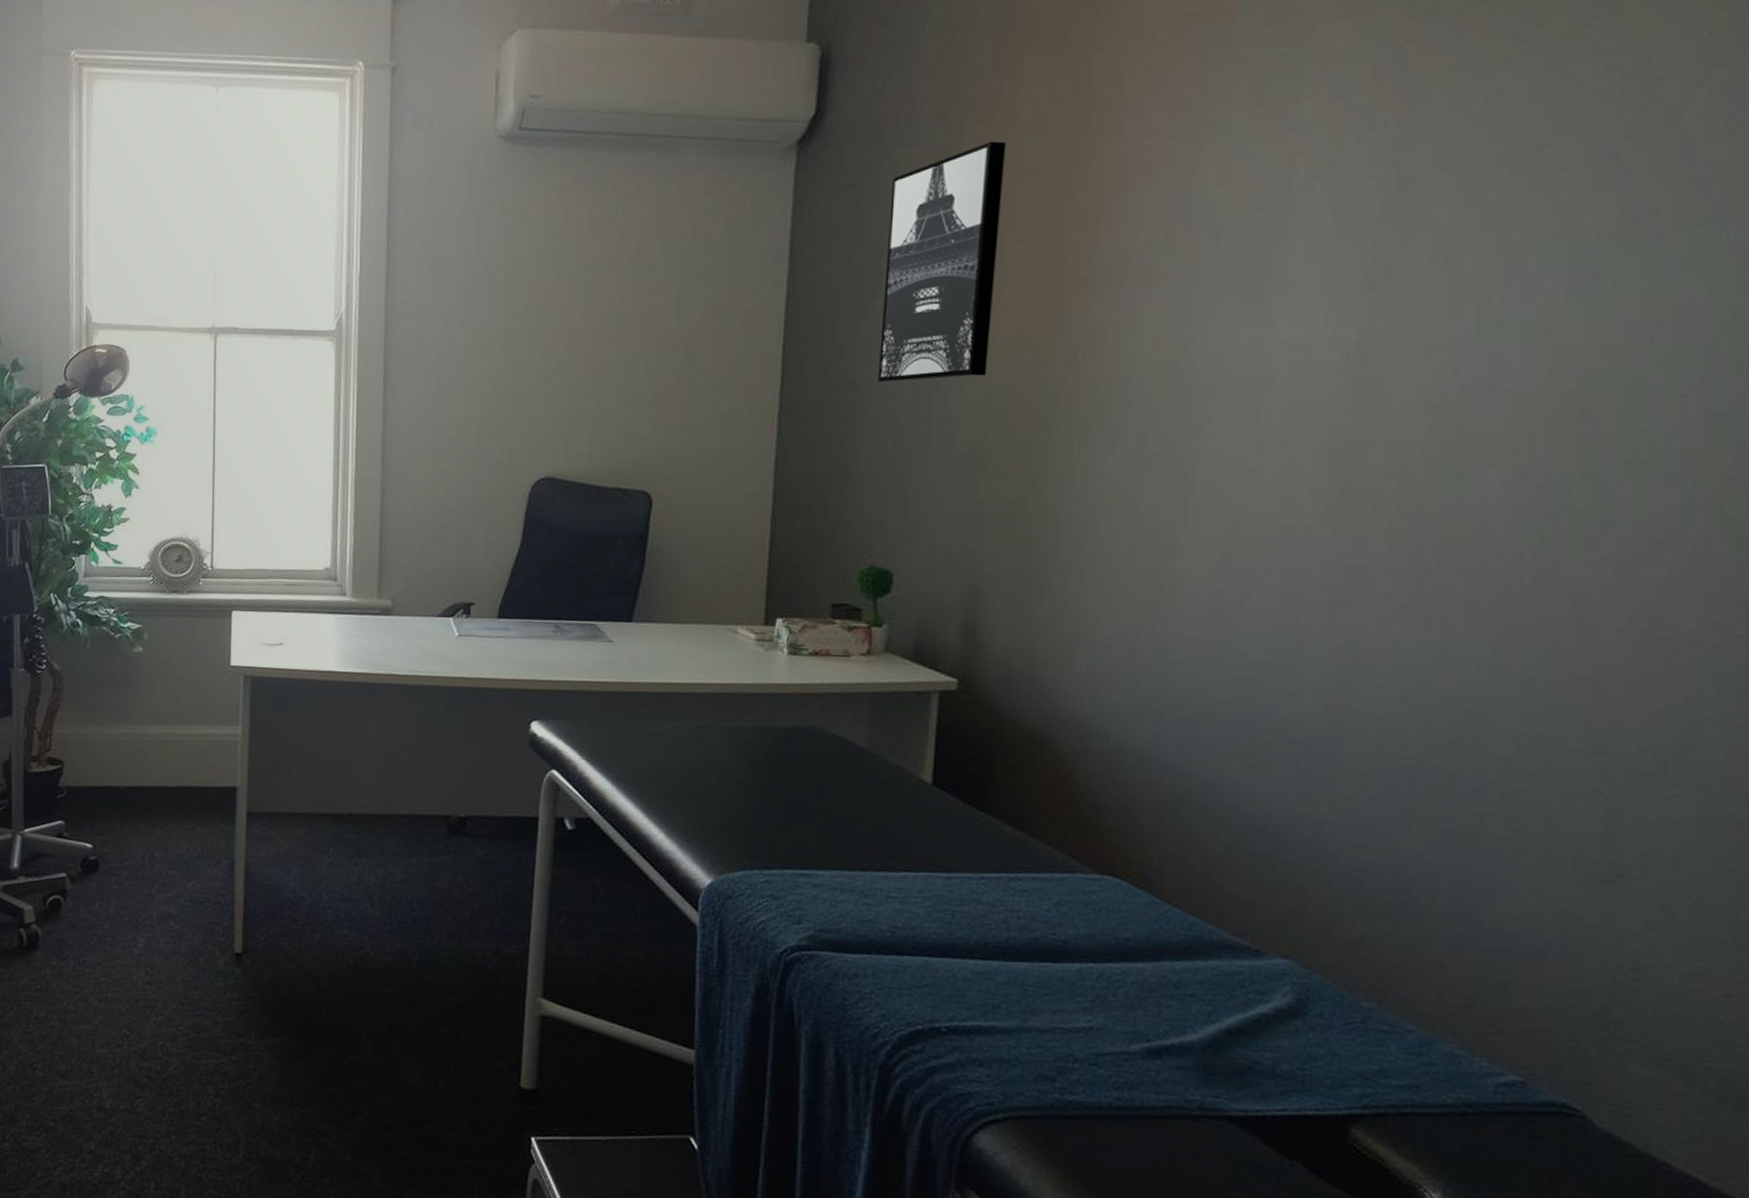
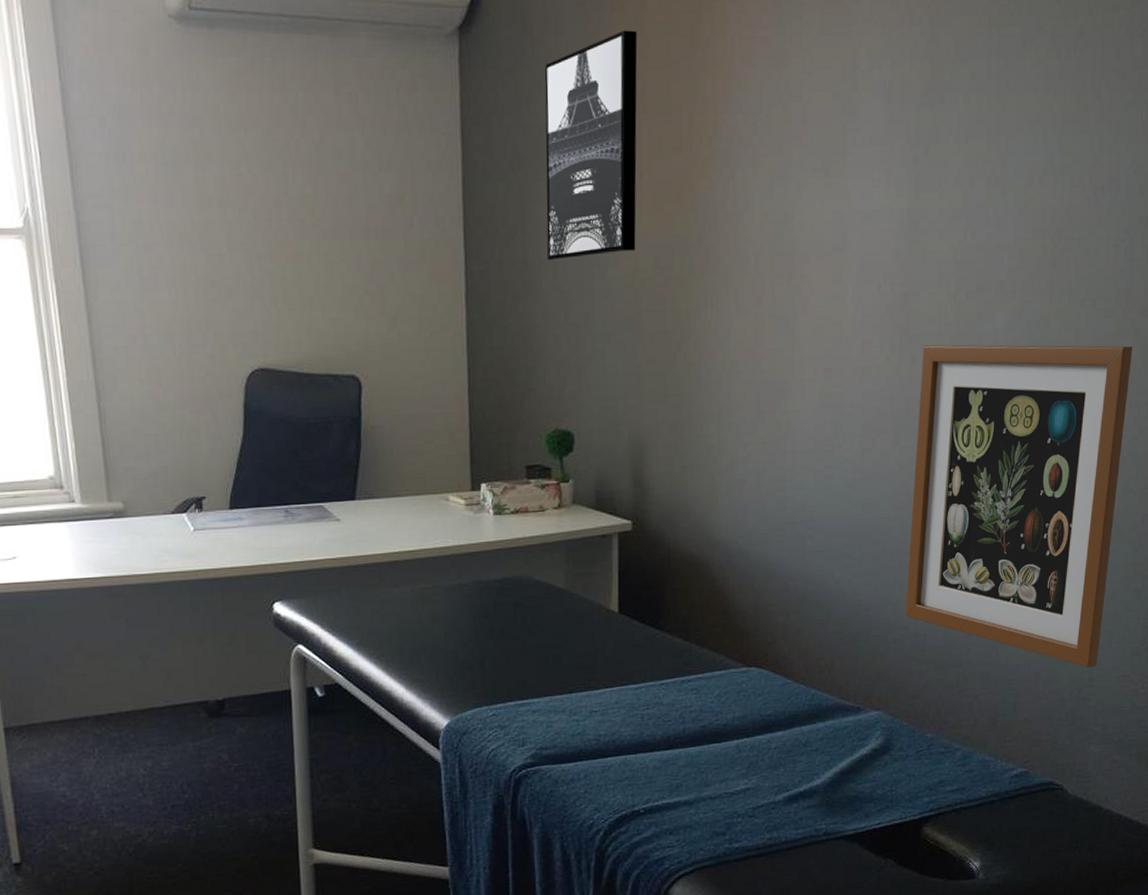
wall art: none [1333,504,1712,954] -> present [905,344,1133,668]

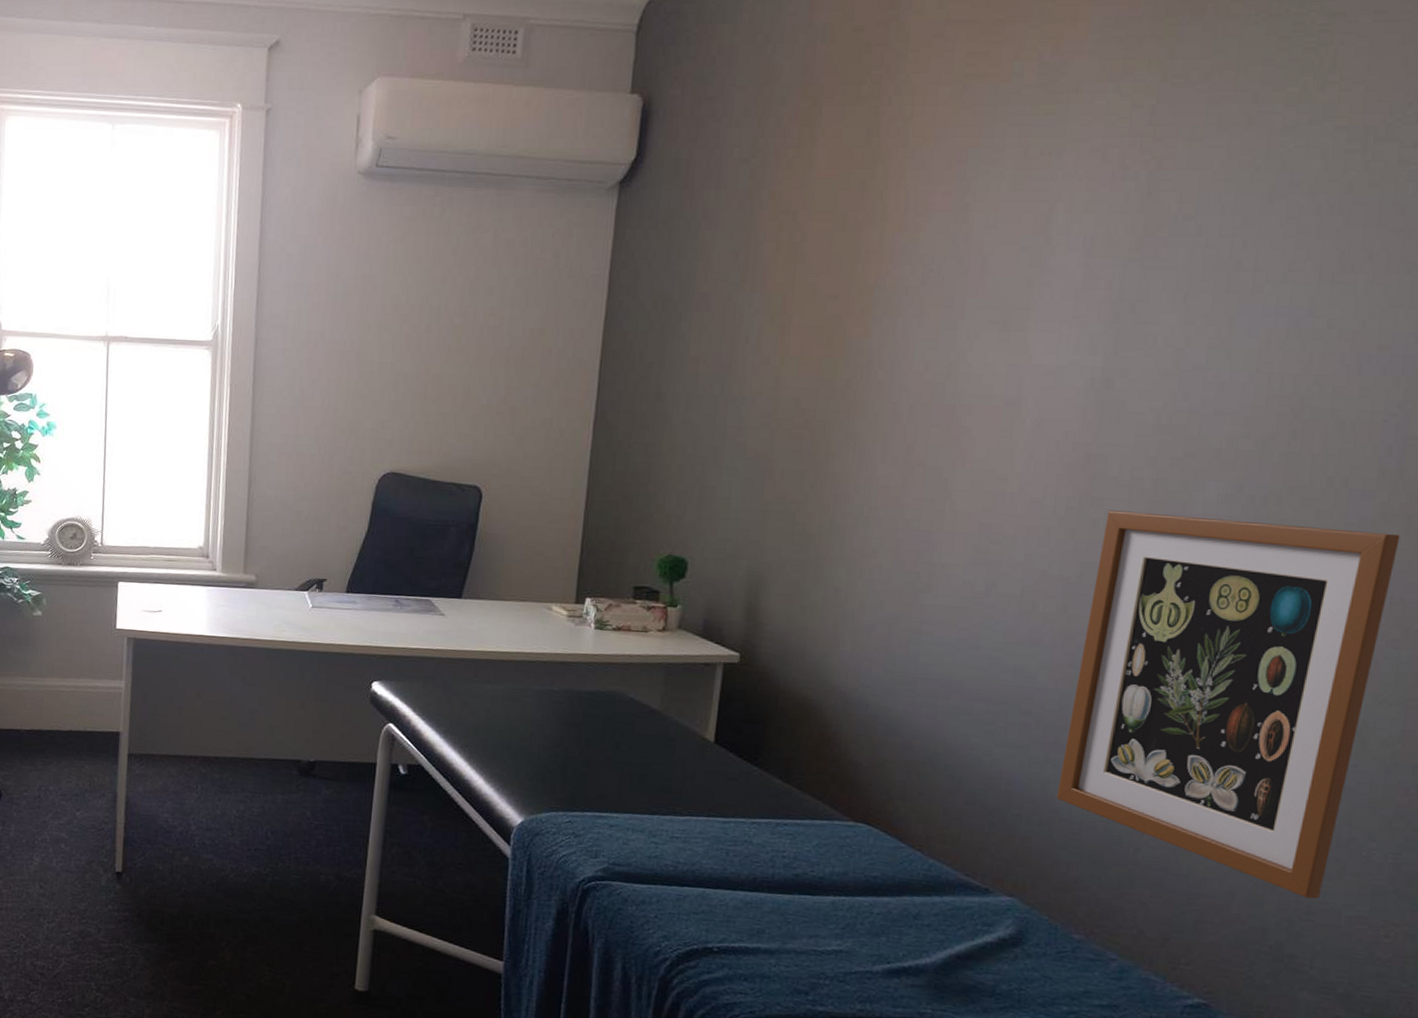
wall art: present [545,30,638,261] -> none [682,185,803,396]

